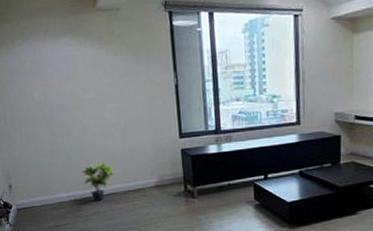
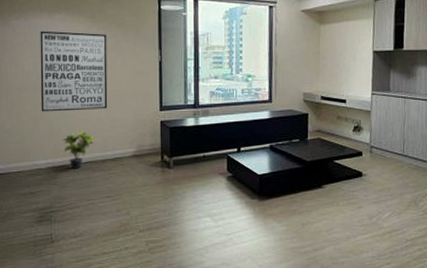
wall art: none [46,56,125,144] -> present [40,31,108,112]

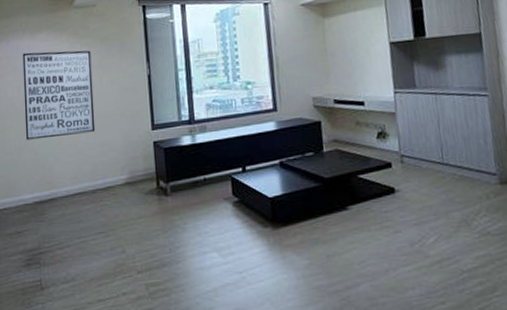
potted plant: present [62,129,94,169] -> none [48,157,82,202]

